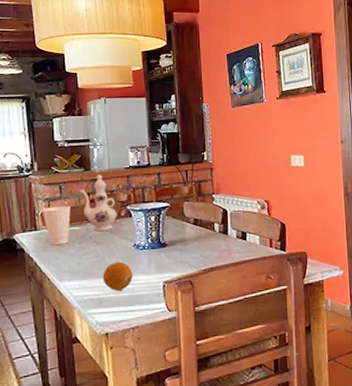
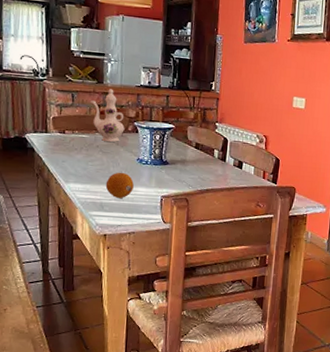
cup: present [42,205,71,246] -> none [53,113,81,150]

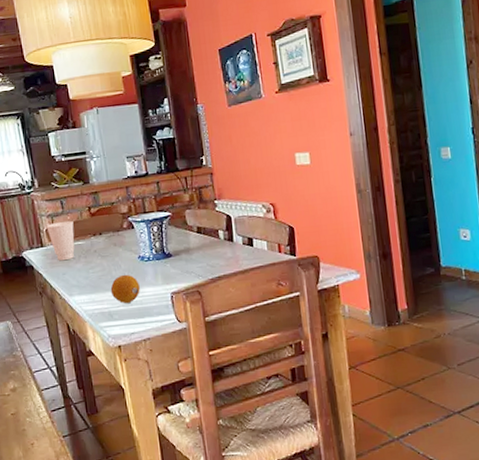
cup: none [53,113,81,150] -> present [46,220,75,261]
ewer: present [90,89,125,142] -> none [79,187,120,244]

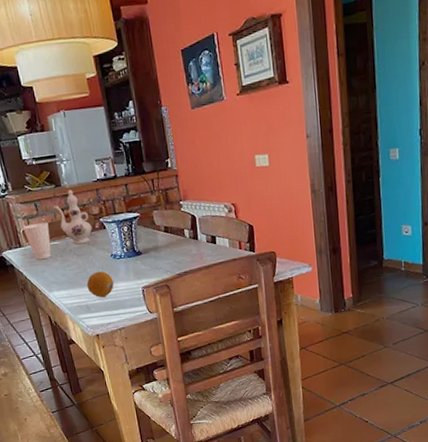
ewer: none [79,187,120,244] -> present [52,190,92,244]

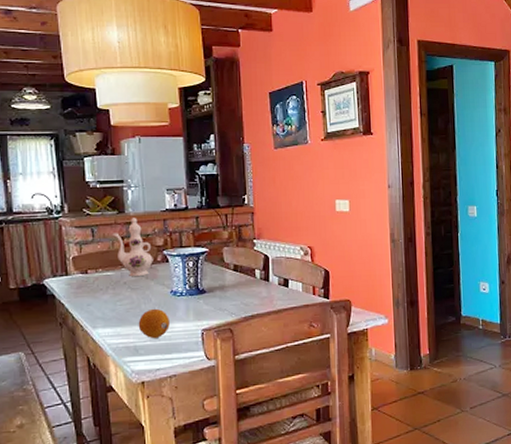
cup: present [22,222,52,260] -> none [73,249,104,292]

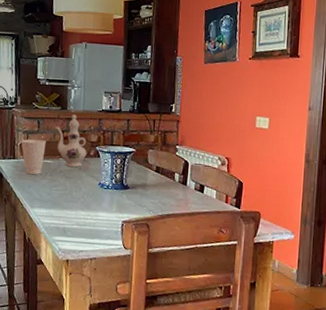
cup: none [73,249,104,292] -> present [21,139,46,175]
fruit: present [138,308,170,338] -> none [68,197,96,223]

